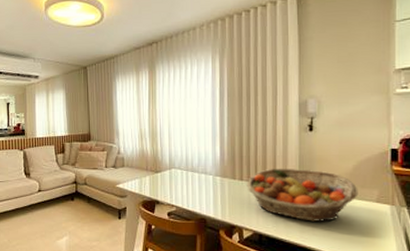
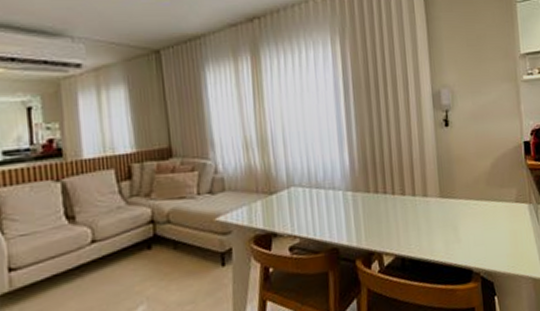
fruit basket: present [247,168,358,222] -> none [383,172,498,234]

